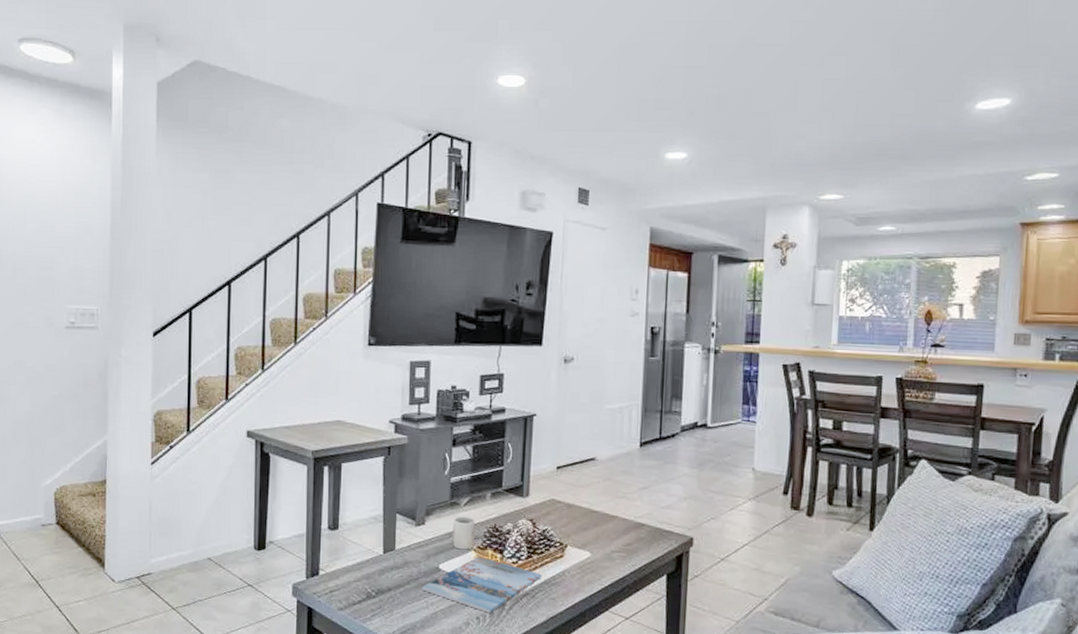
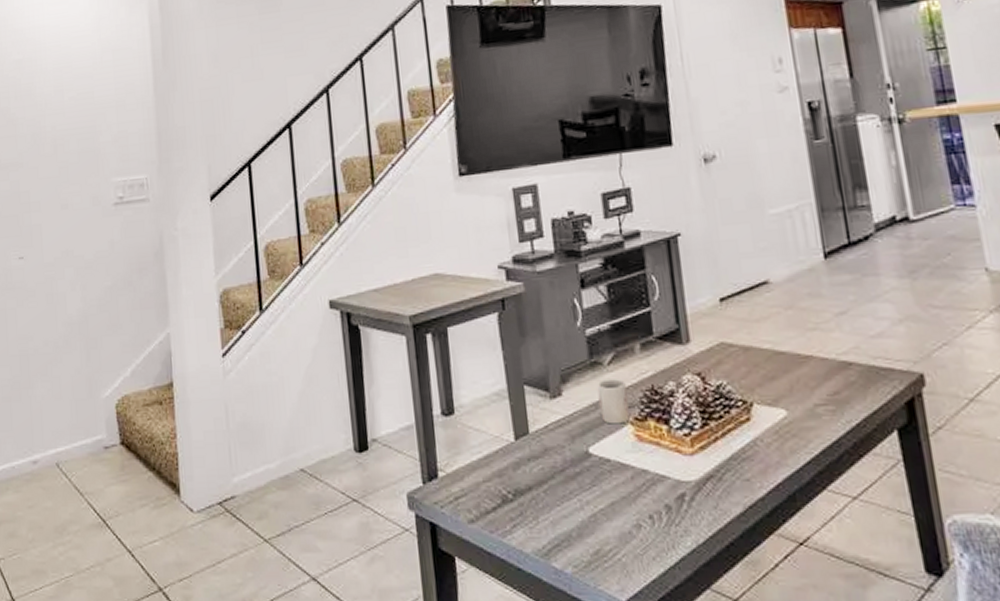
magazine: present [422,556,542,613] -> none [571,430,727,509]

